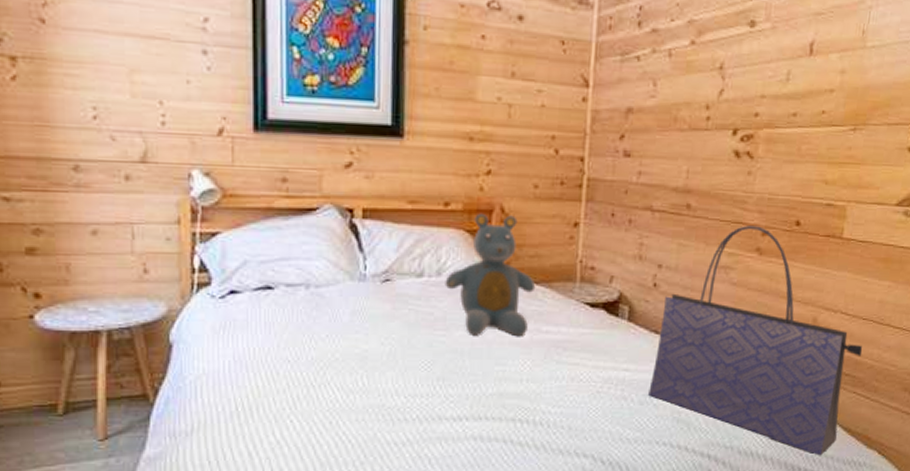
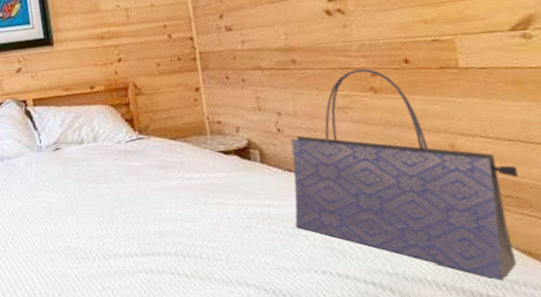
teddy bear: present [445,213,536,337] -> none [100,89,174,186]

